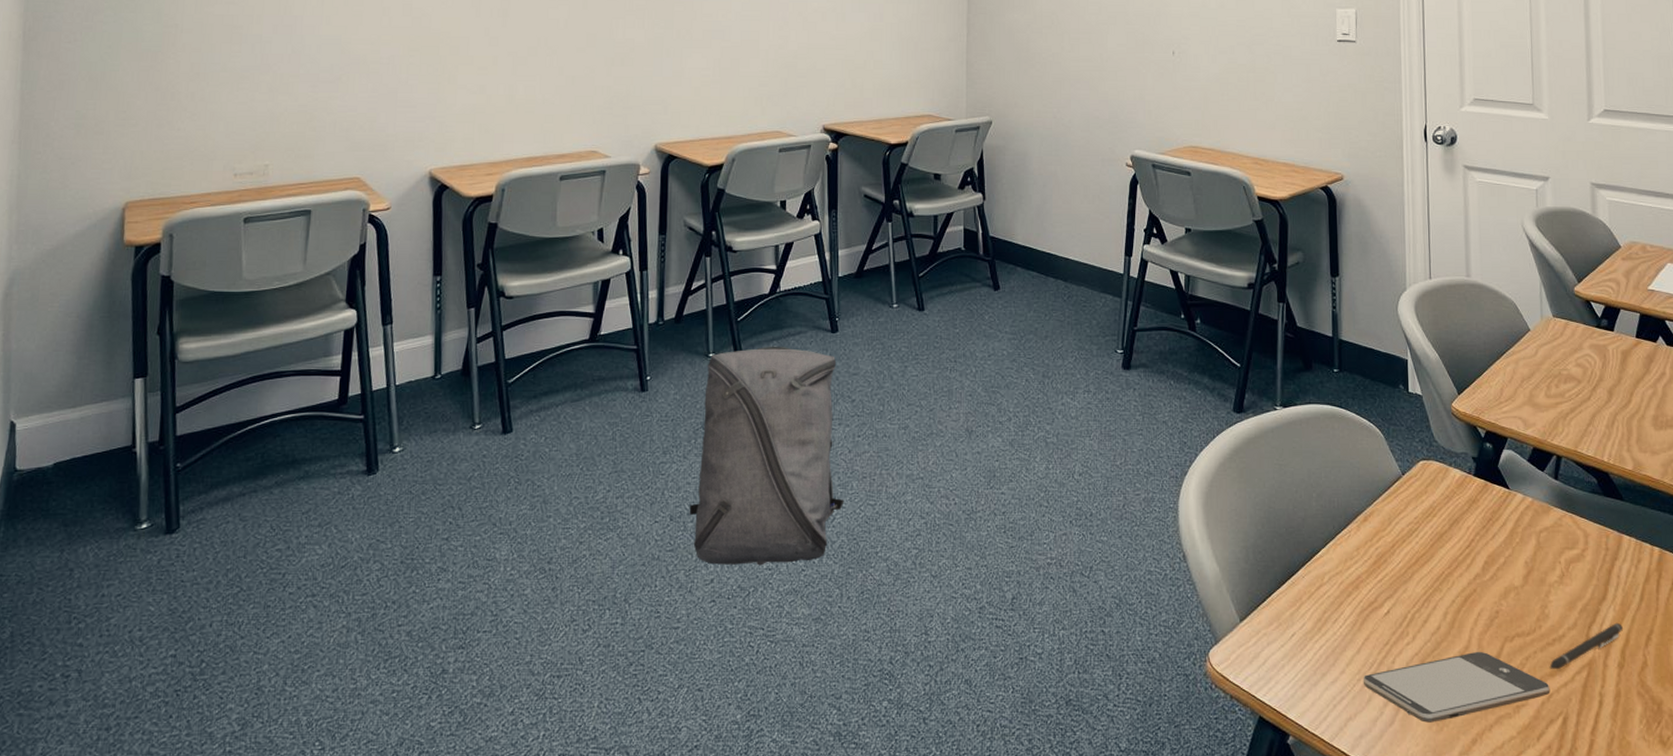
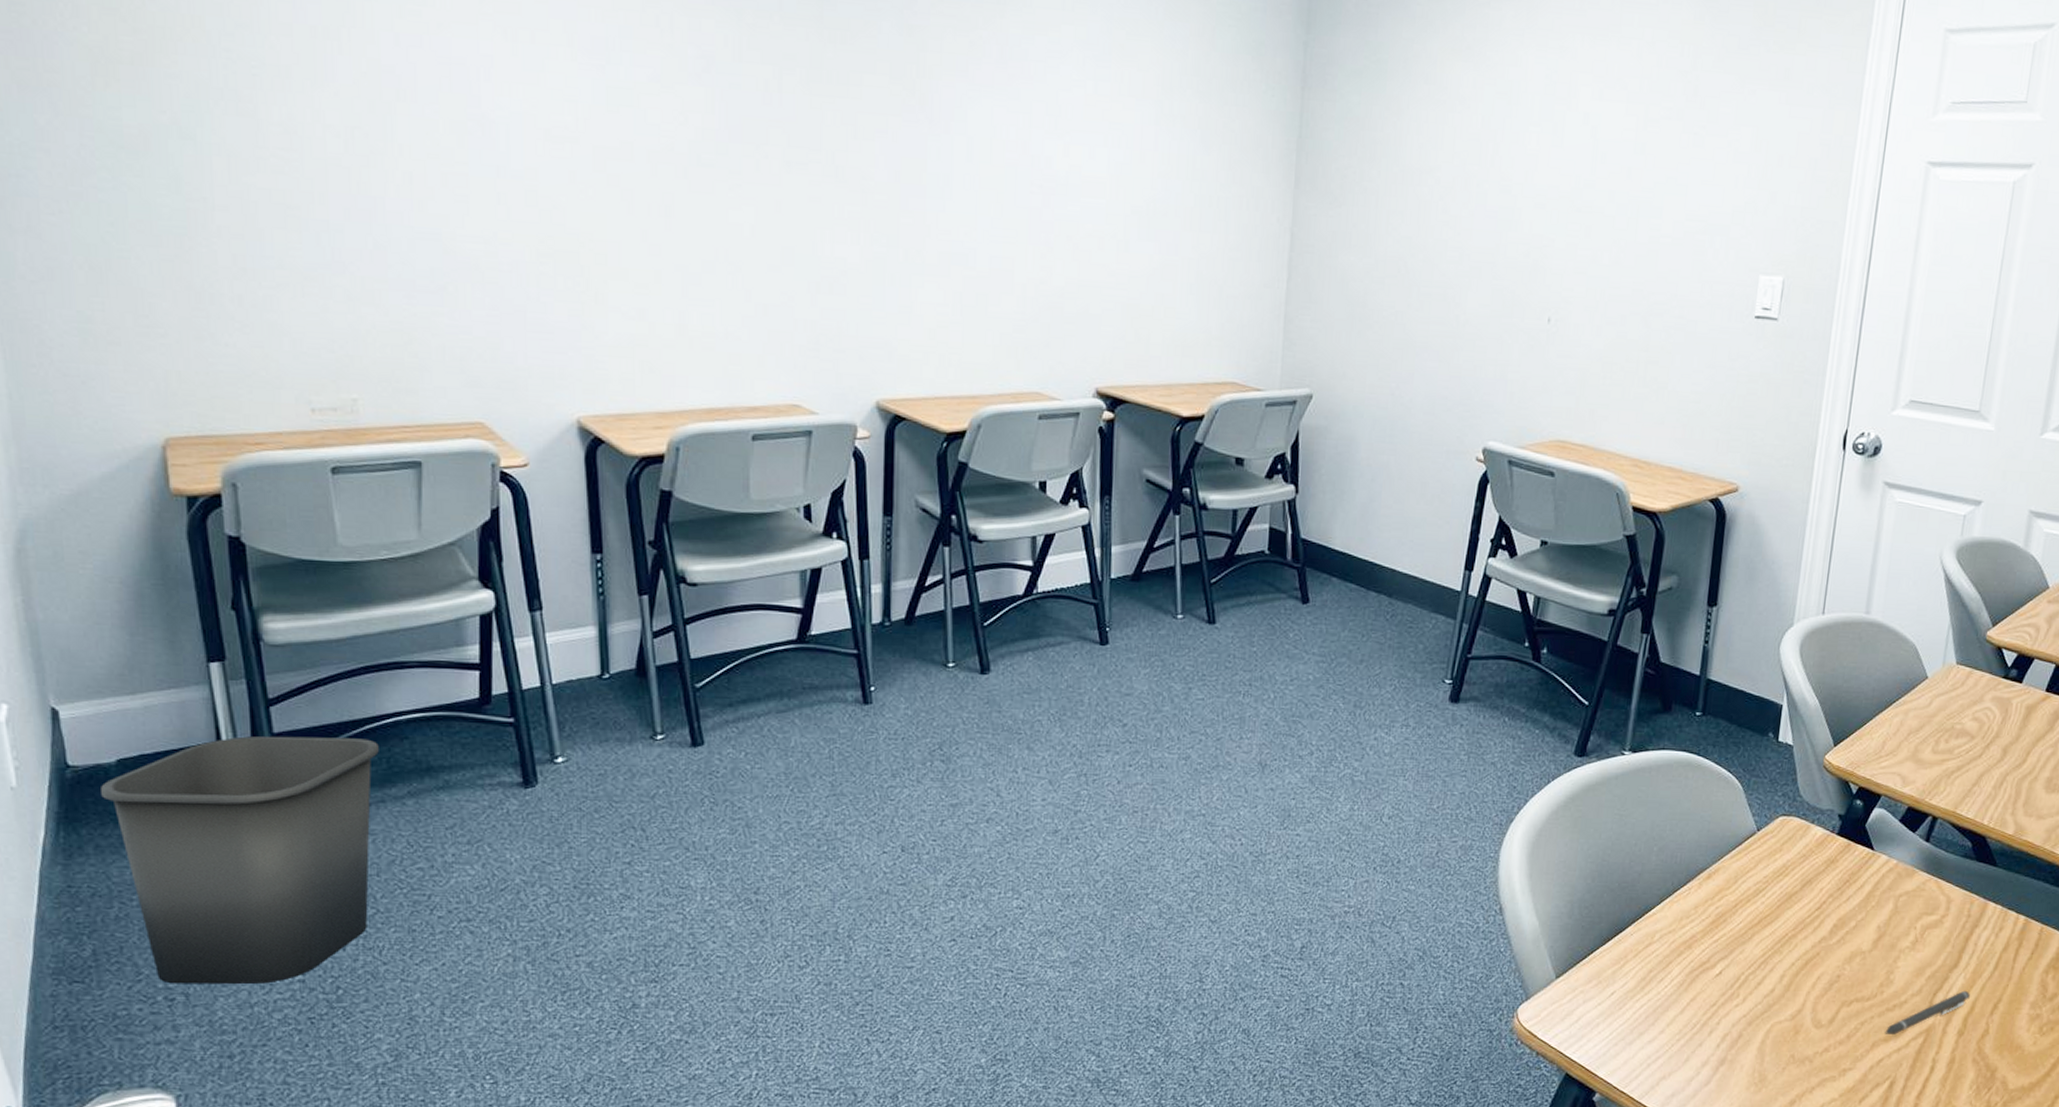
waste bin: none [37,438,257,662] -> present [101,735,379,984]
backpack: present [689,346,845,566] -> none [924,657,1111,904]
smartphone: present [1363,651,1551,723] -> none [1682,1014,1882,1083]

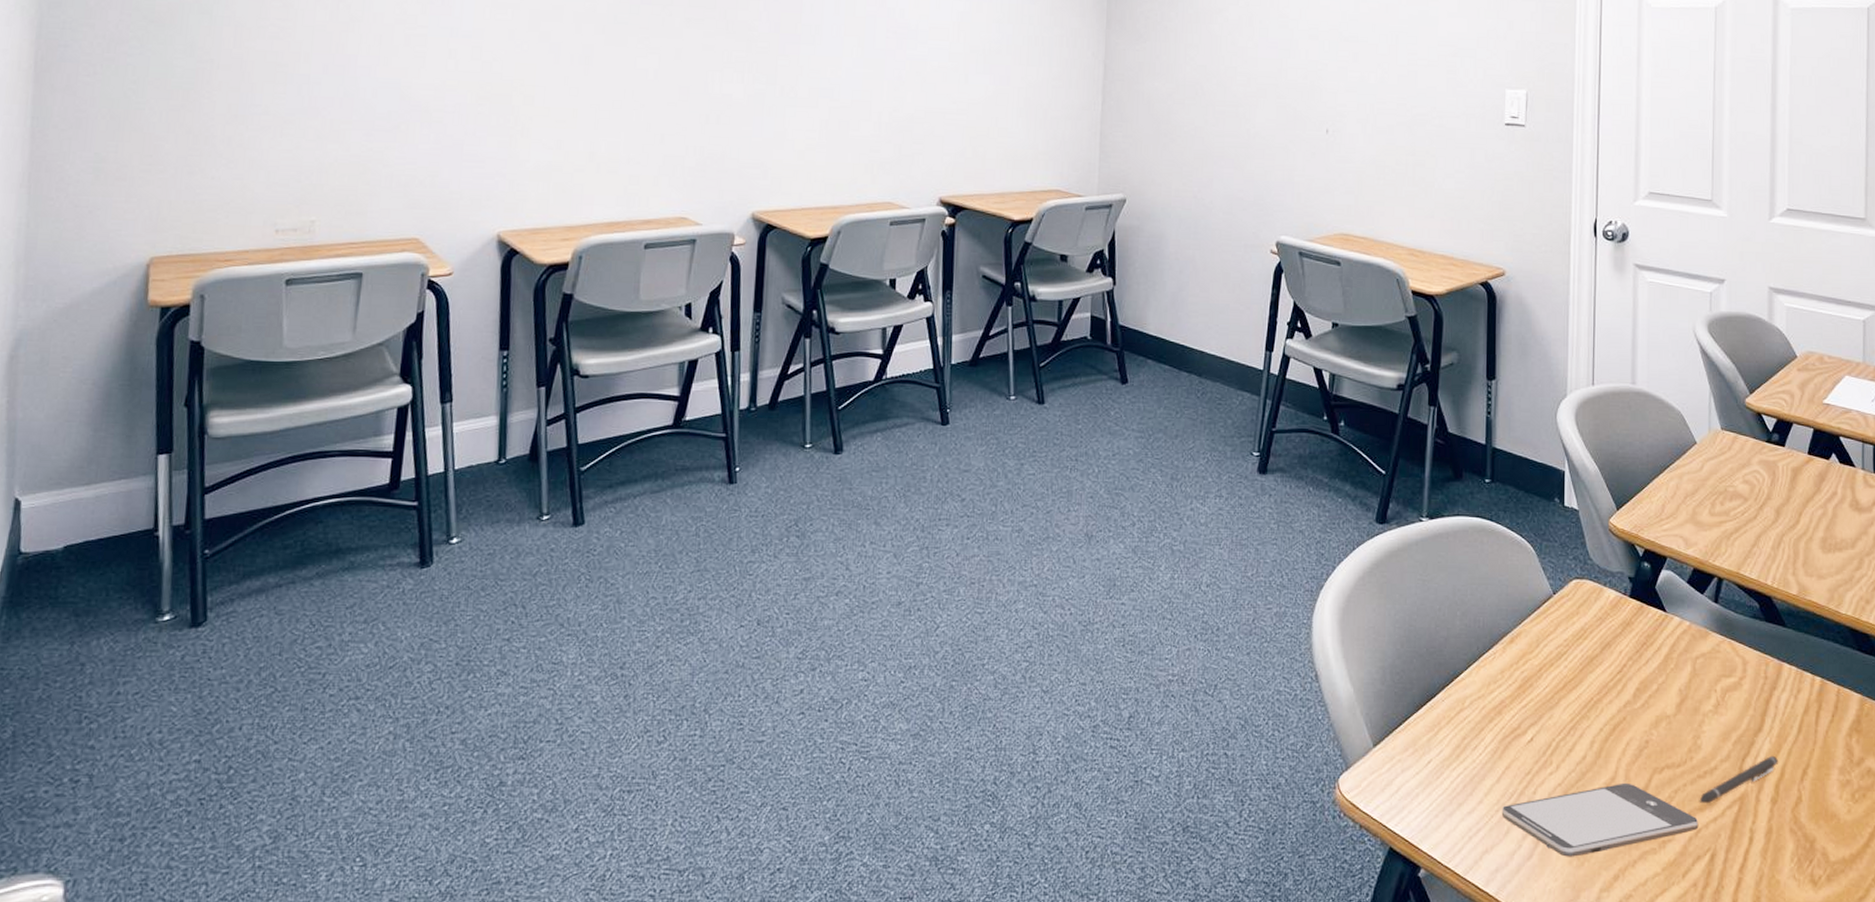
waste bin: present [101,735,379,984] -> none [45,521,296,765]
smartphone: none [1682,1014,1882,1083] -> present [1501,782,1699,857]

